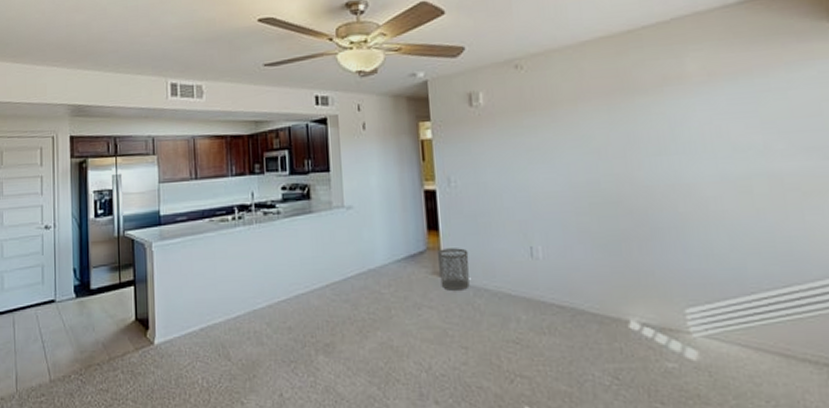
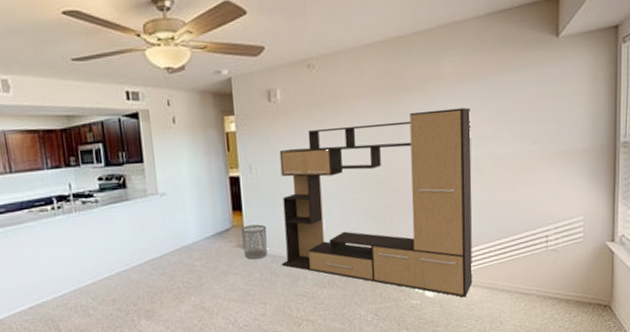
media console: none [483,112,756,365] -> present [279,107,473,298]

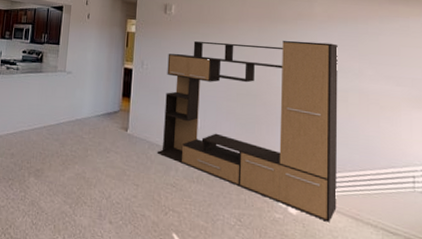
waste bin: present [242,224,268,259] -> none [126,111,149,143]

